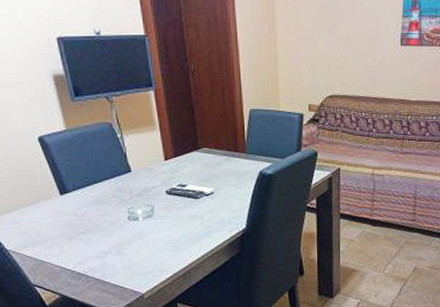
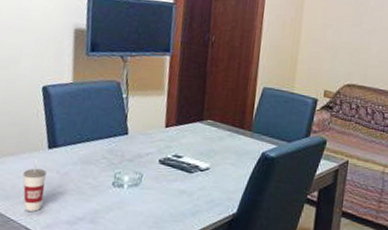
cup: none [43,205,69,252] -> present [22,158,47,212]

